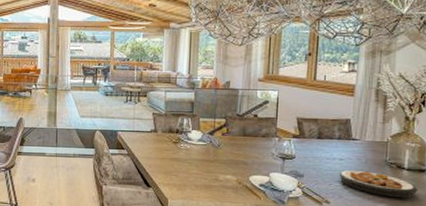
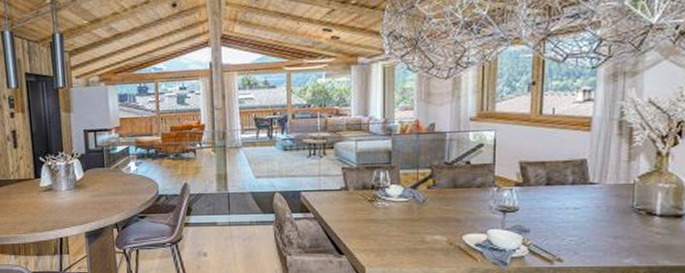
plate: present [339,170,418,199] -> none [574,221,674,251]

